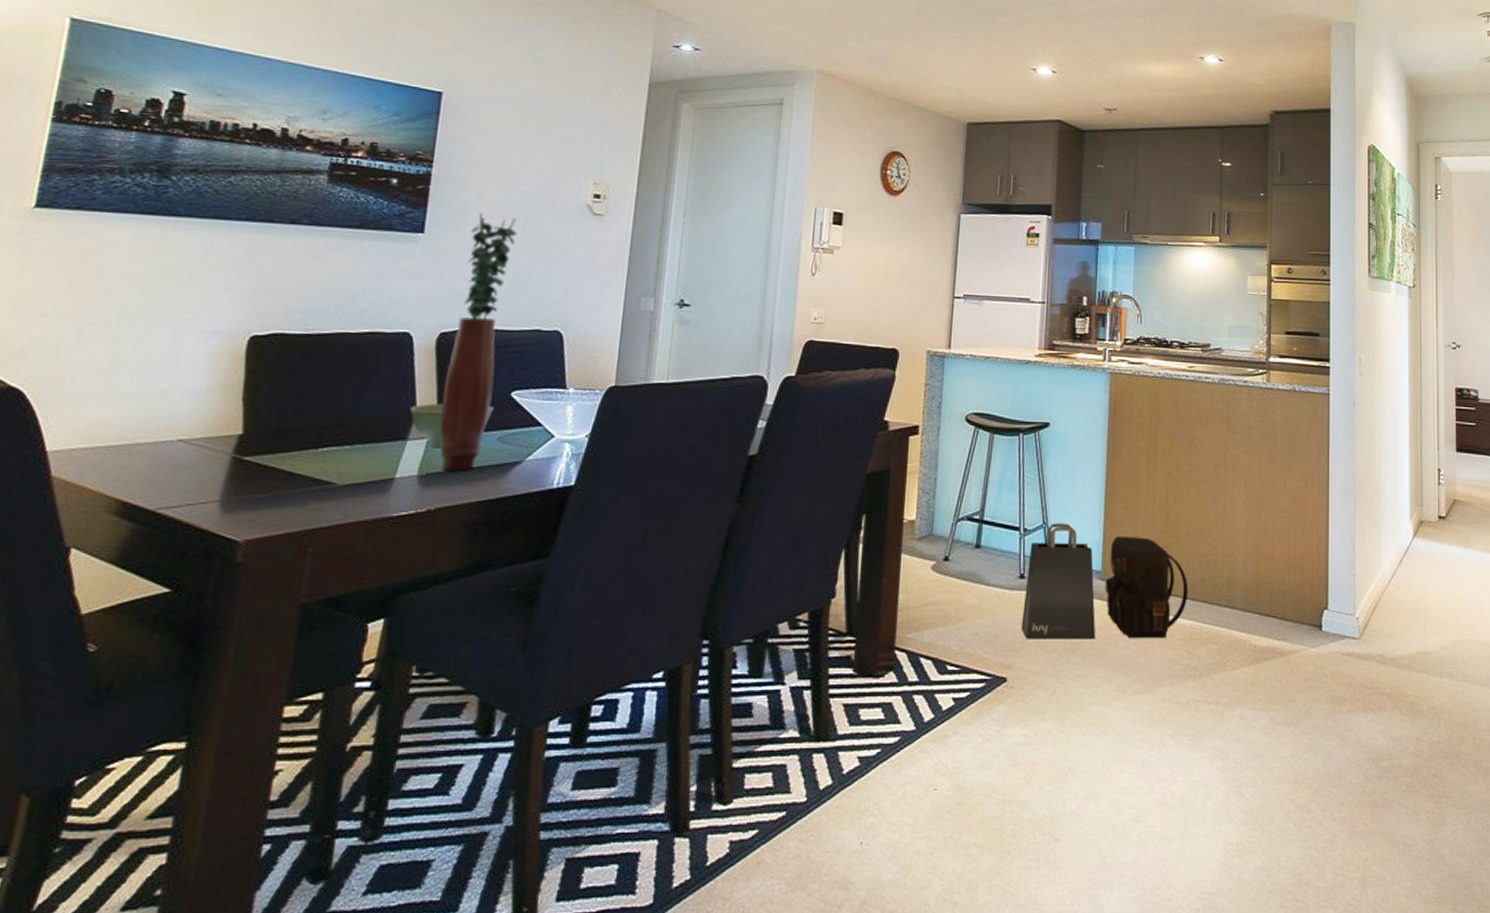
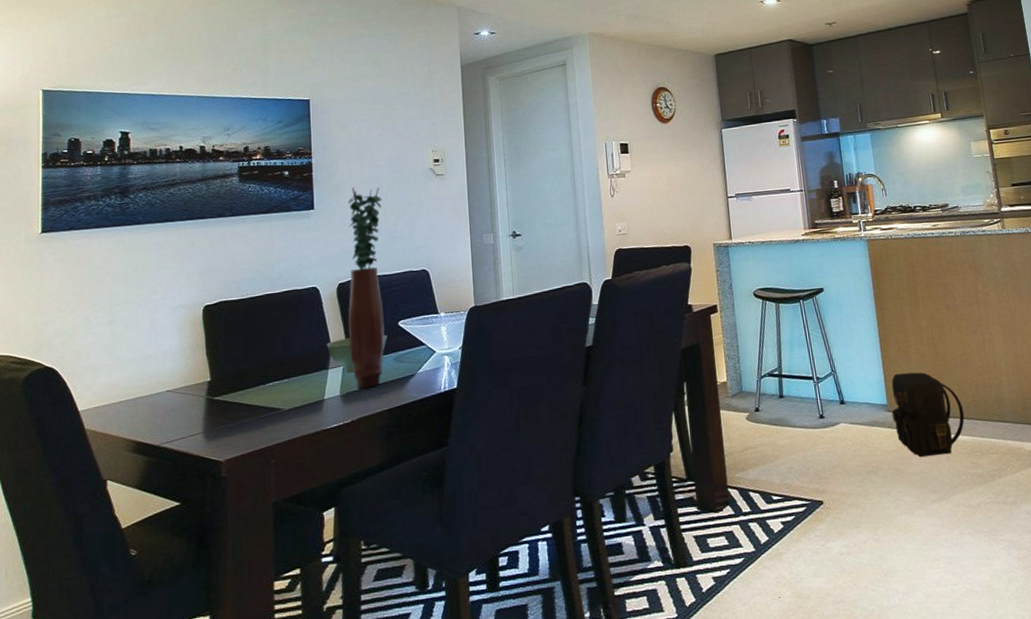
shopping bag: present [1021,523,1096,639] -> none [824,368,892,467]

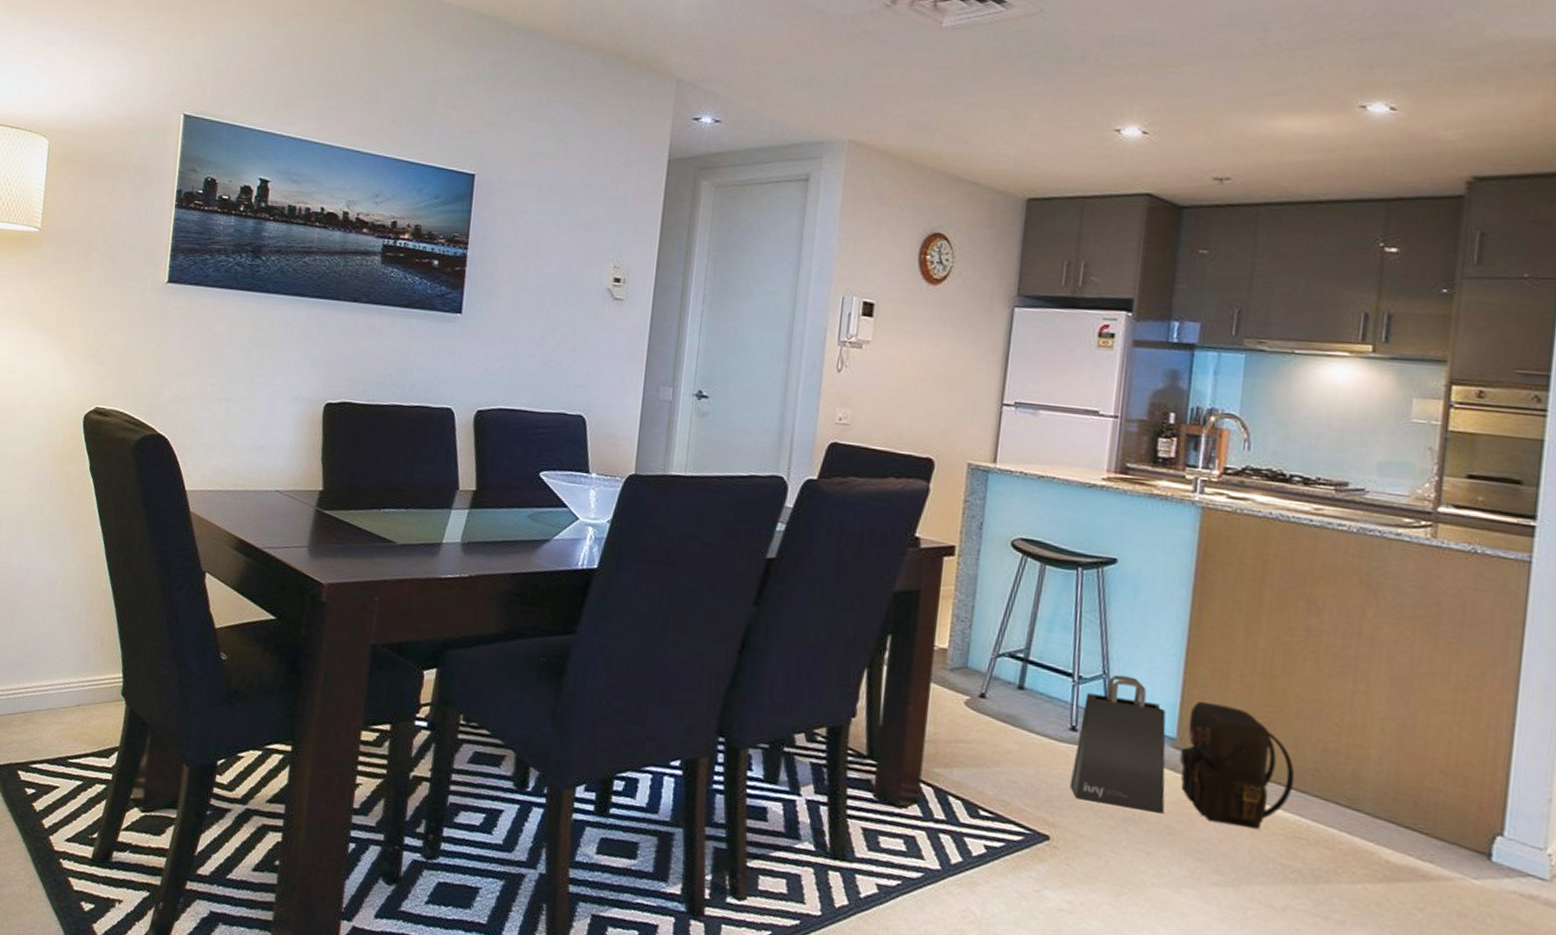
bowl: present [326,334,387,373] -> none [453,476,524,520]
vase: present [348,187,385,389] -> none [478,295,543,543]
shopping bag: none [824,368,892,467] -> present [1069,674,1167,814]

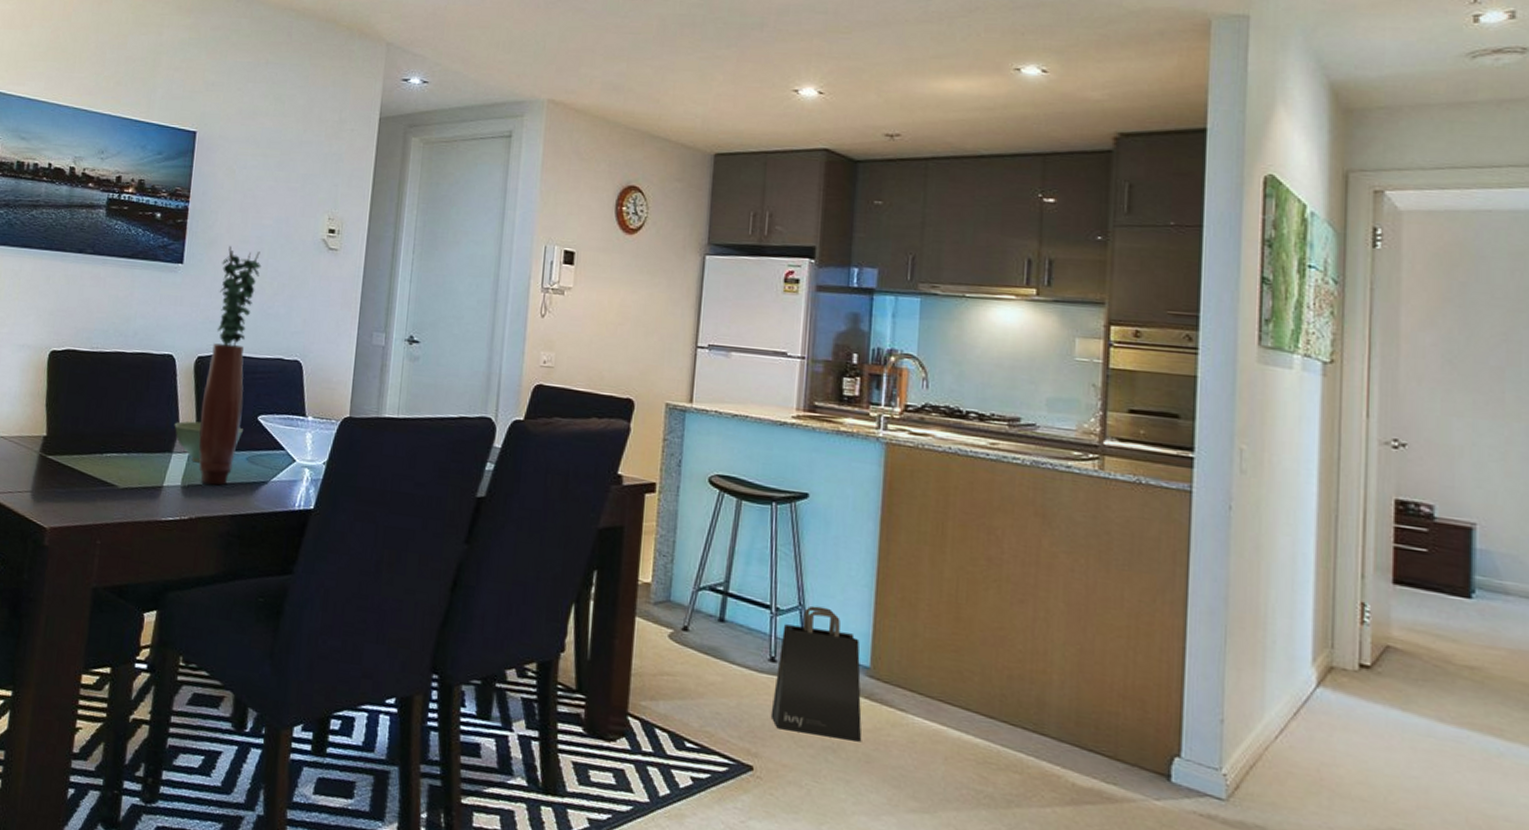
bowl: none [453,476,524,520] -> present [174,421,243,463]
vase: none [478,295,543,543] -> present [198,246,262,486]
backpack: present [1179,702,1295,829] -> none [874,631,984,755]

